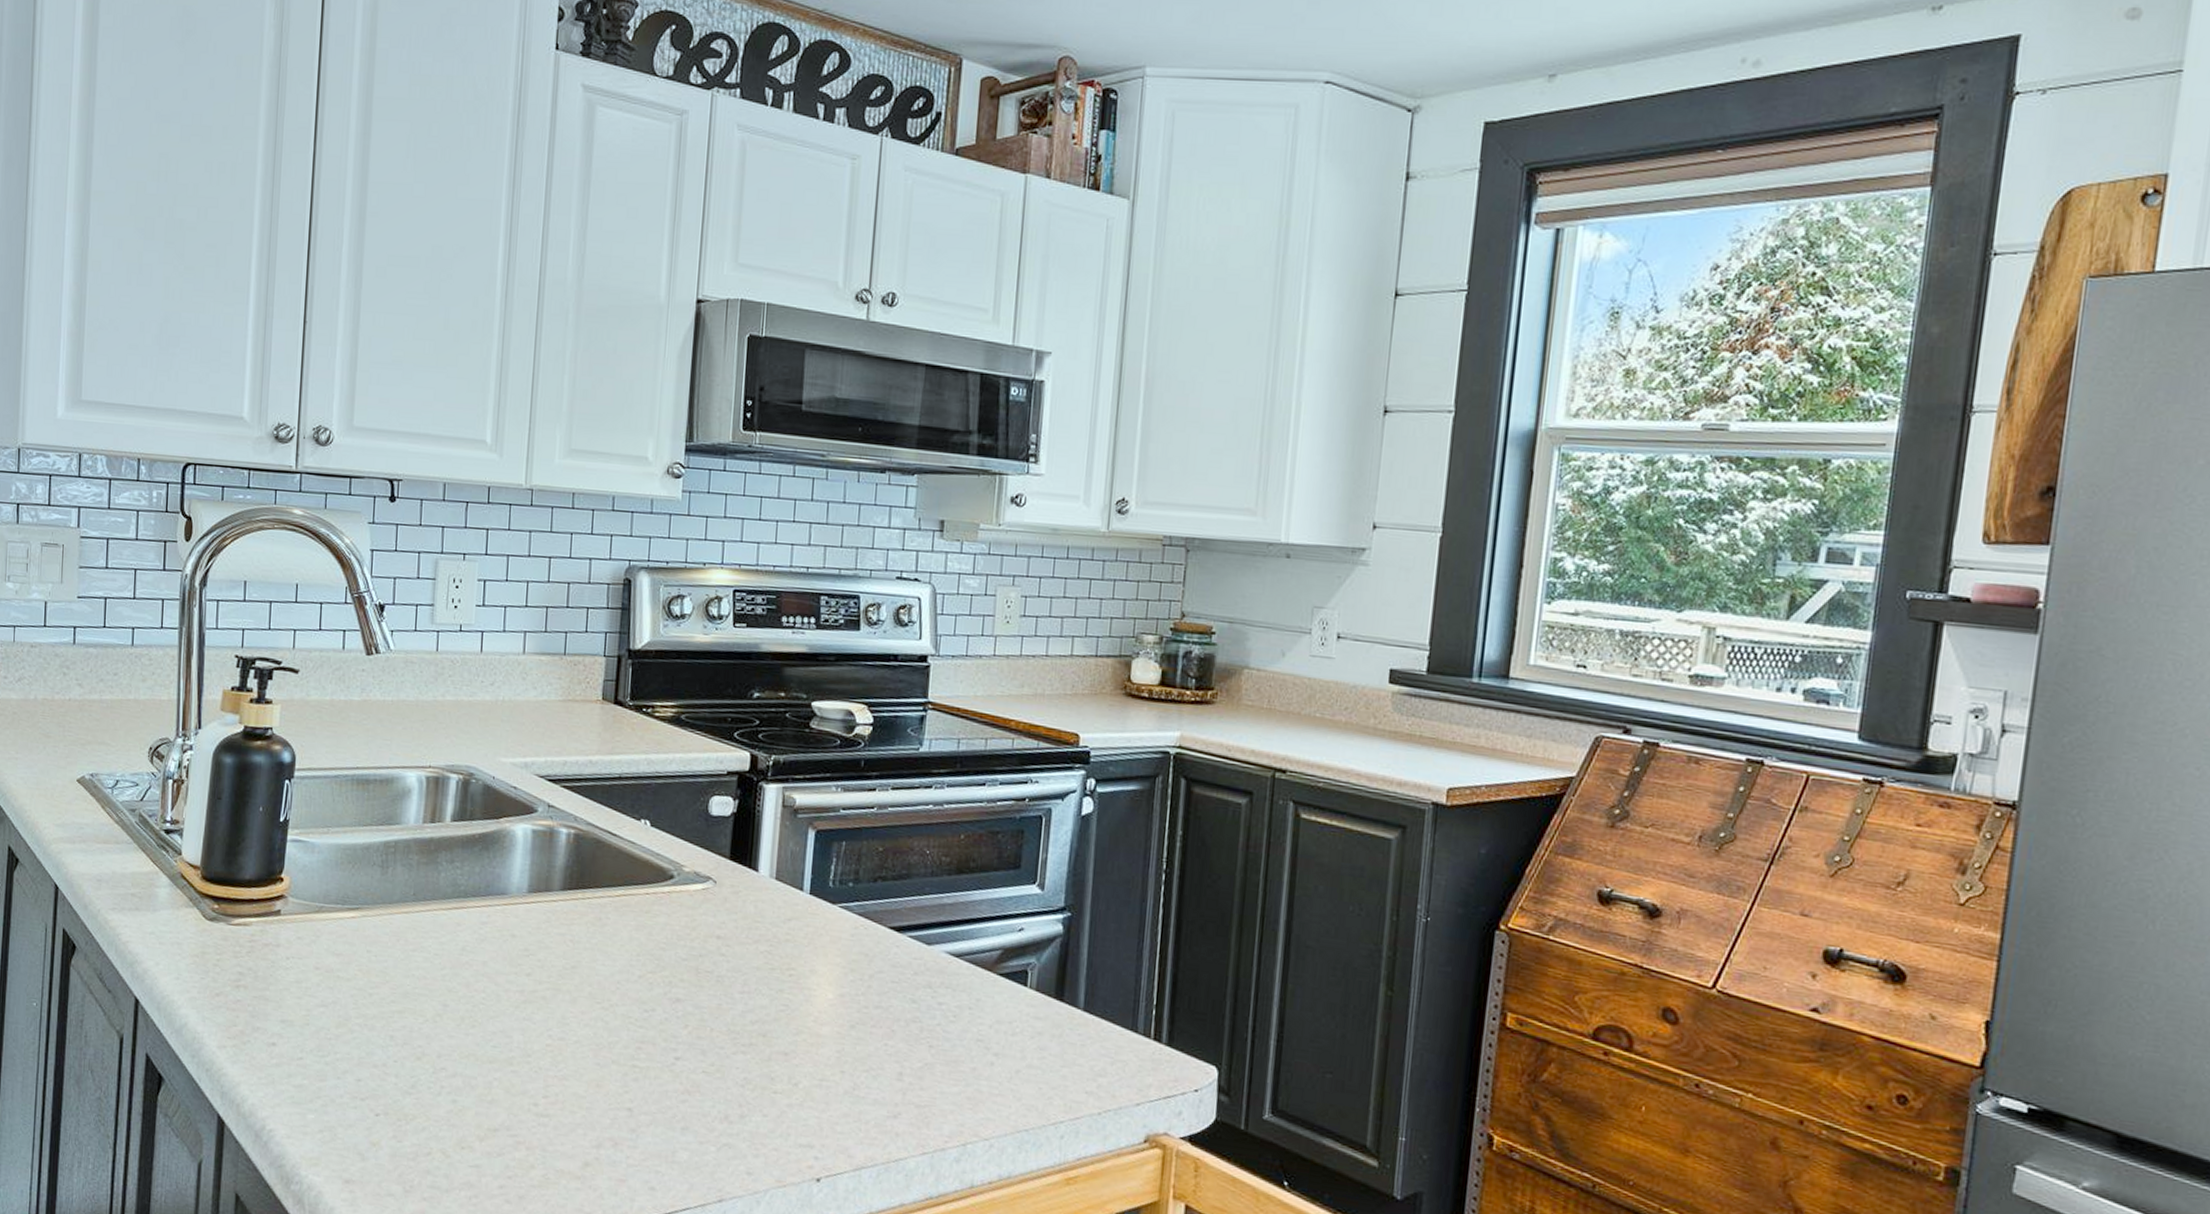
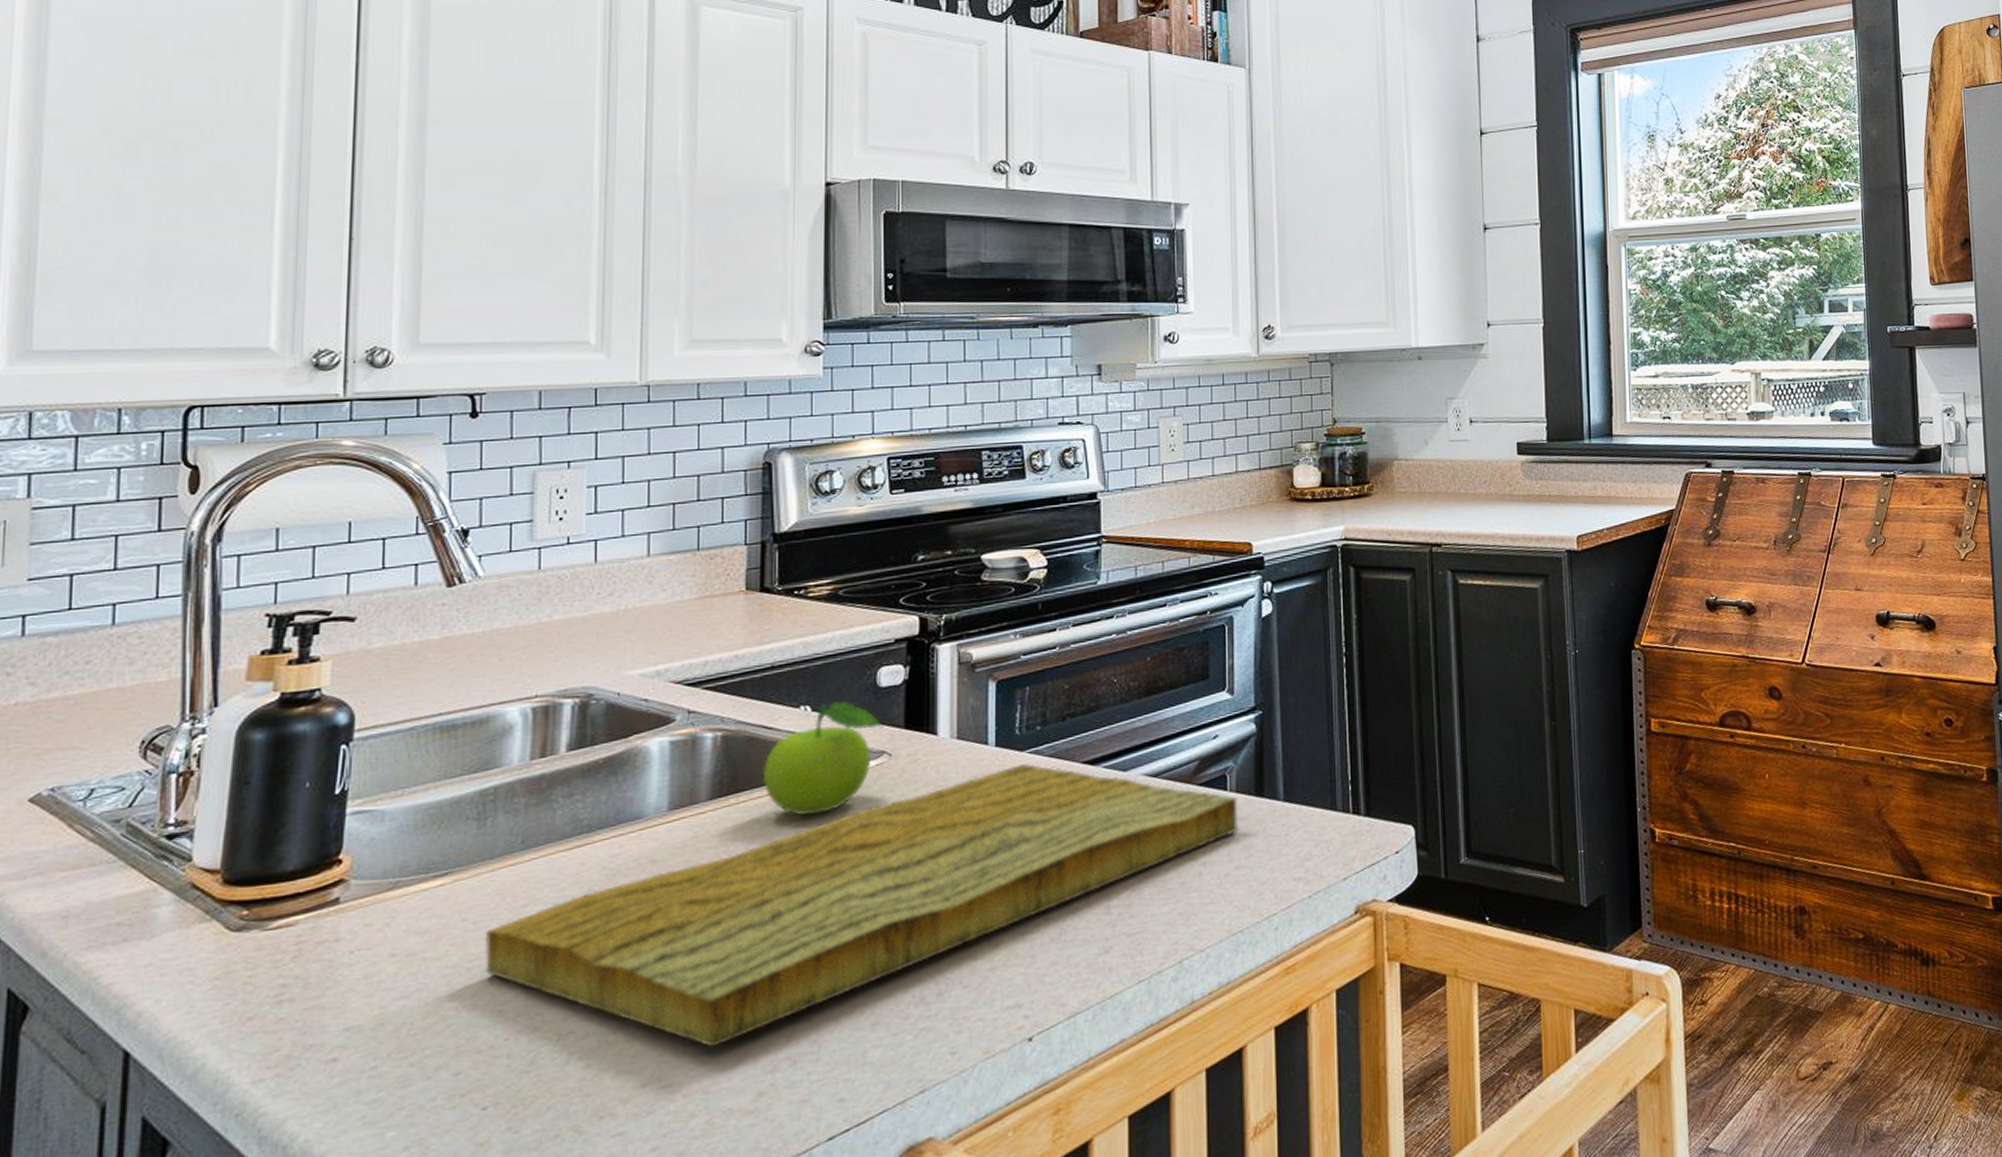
cutting board: none [382,916,1036,1113] -> present [484,764,1238,1048]
fruit: none [605,821,712,924] -> present [762,701,884,816]

